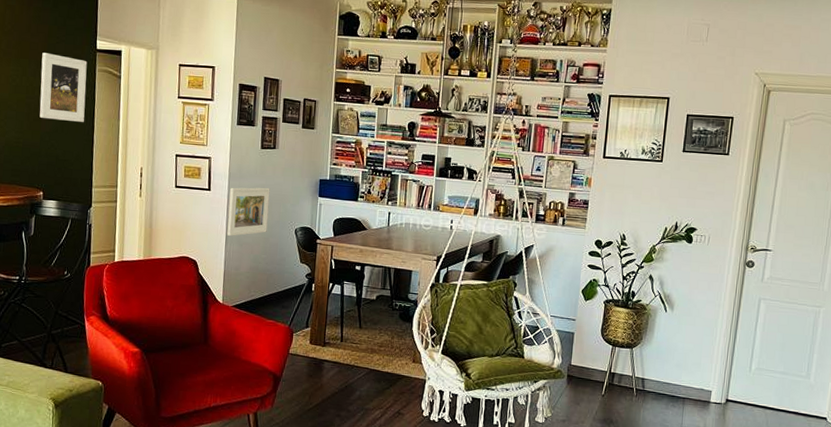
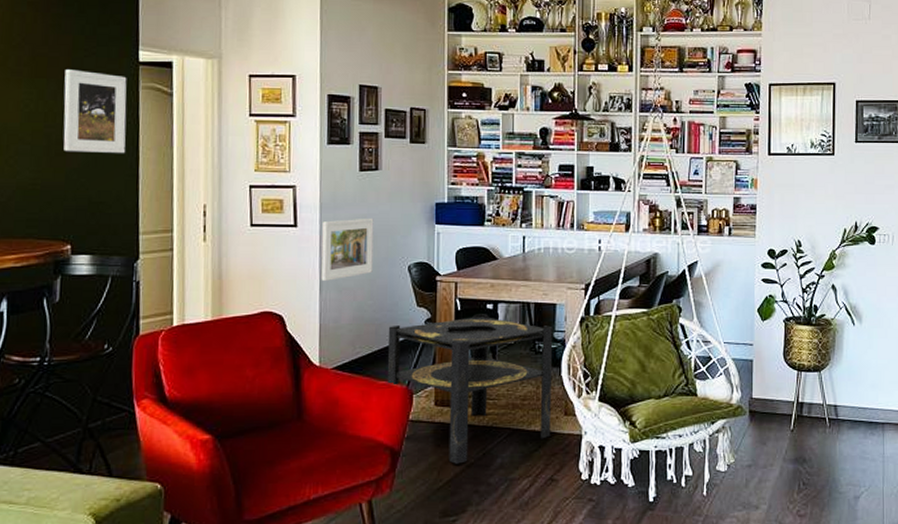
side table: none [274,273,408,392] -> present [387,314,553,464]

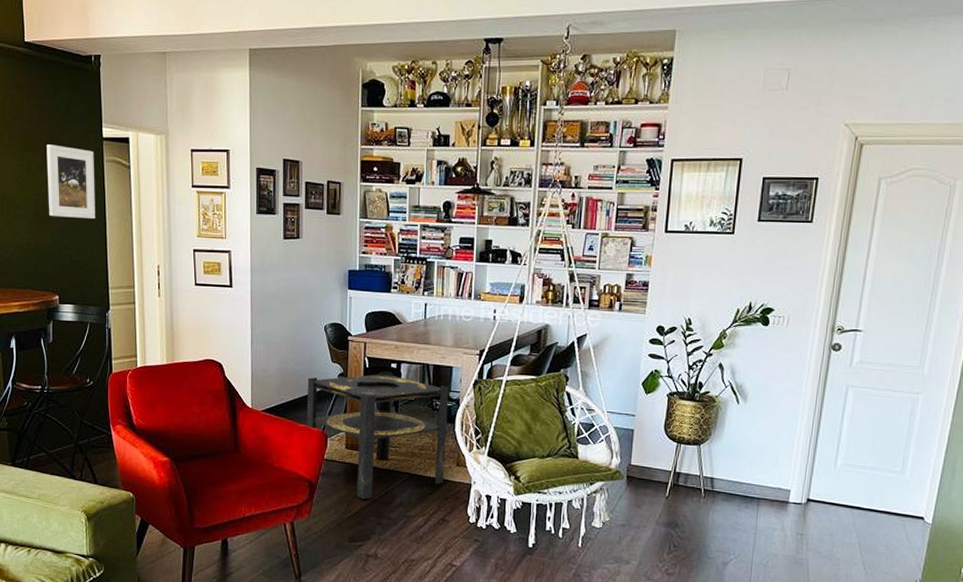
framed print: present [321,218,374,281] -> none [252,281,296,336]

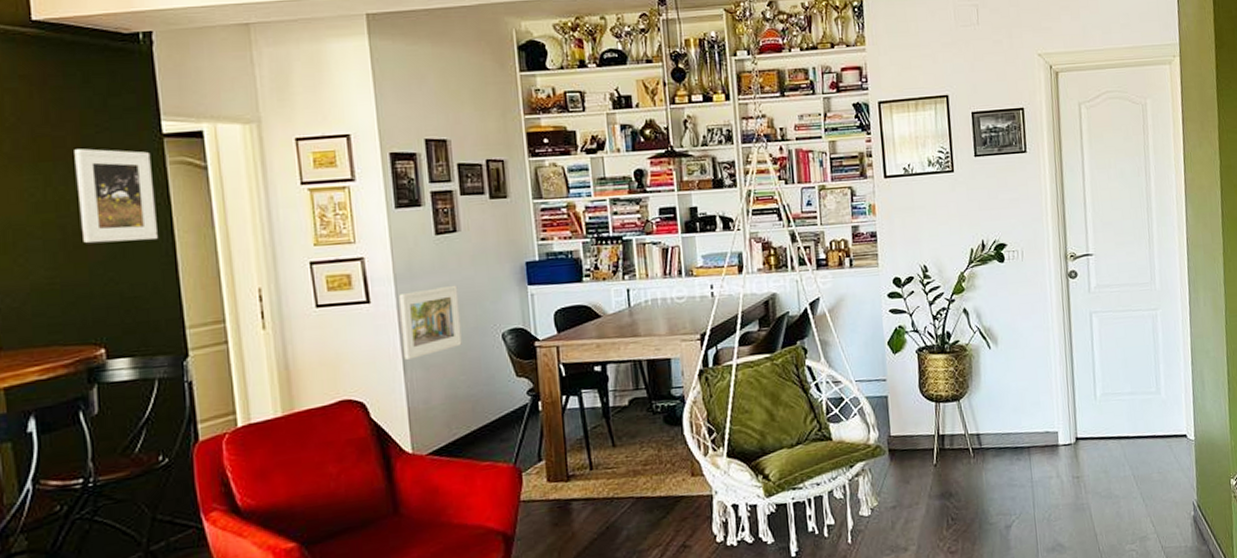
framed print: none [252,281,296,336] -> present [399,285,462,360]
side table: present [307,371,449,499] -> none [486,377,678,542]

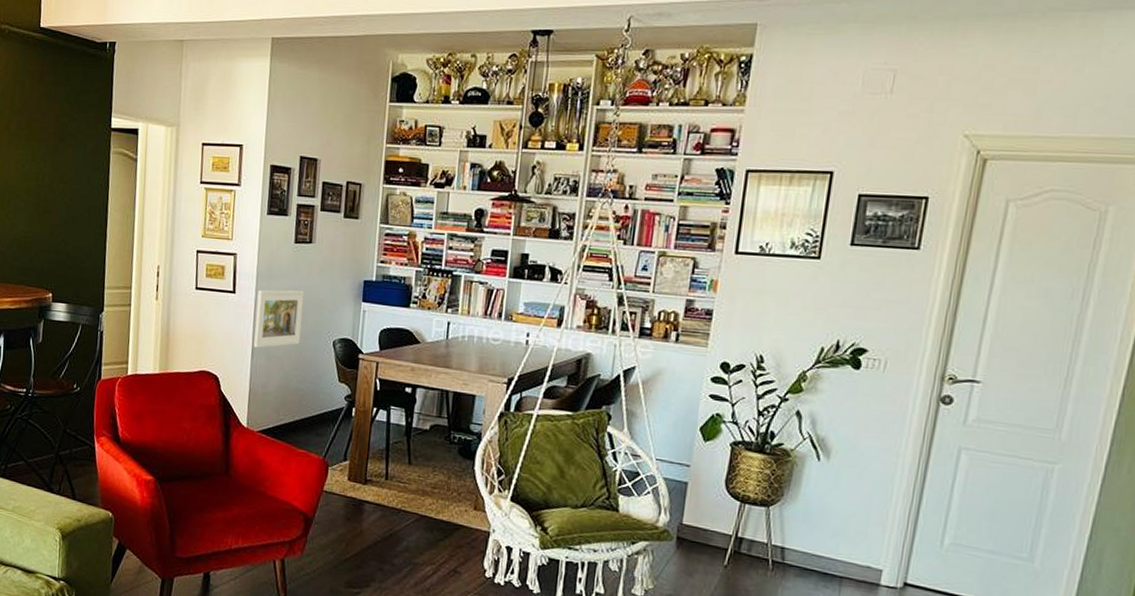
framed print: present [74,148,158,244] -> none [49,134,101,213]

